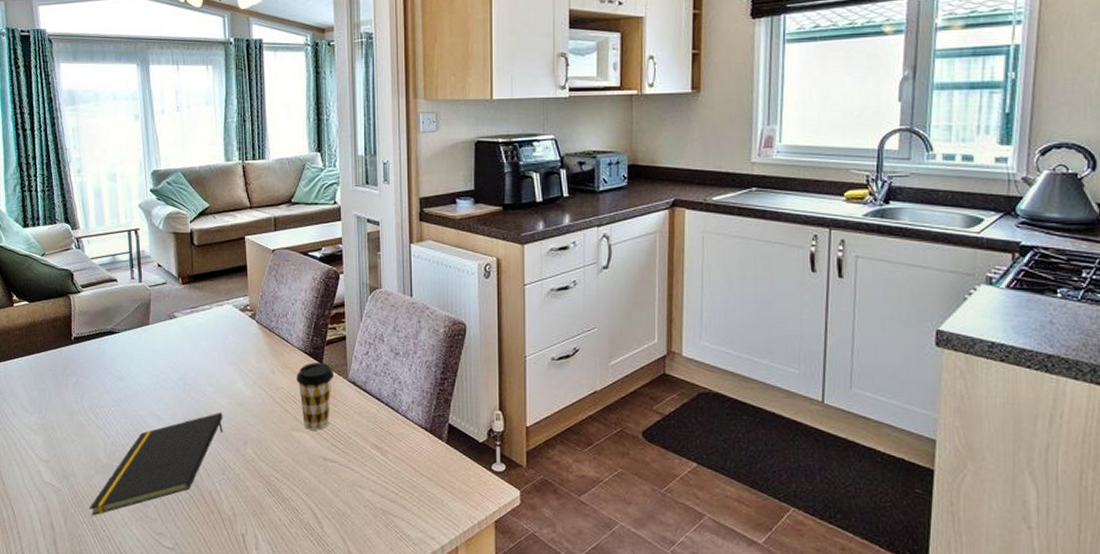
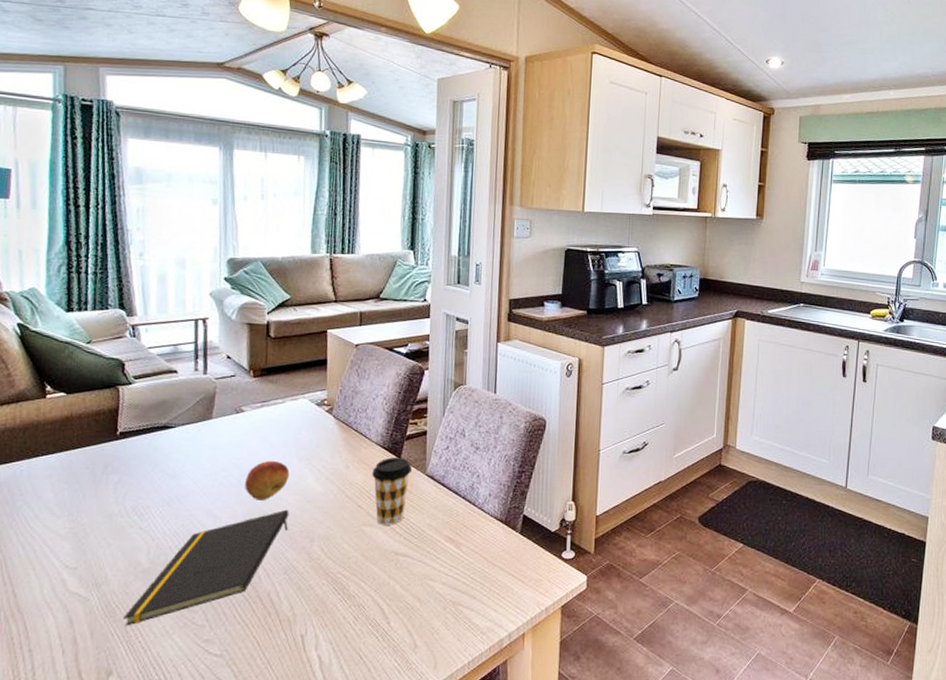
fruit: none [182,364,221,403] -> present [245,460,290,501]

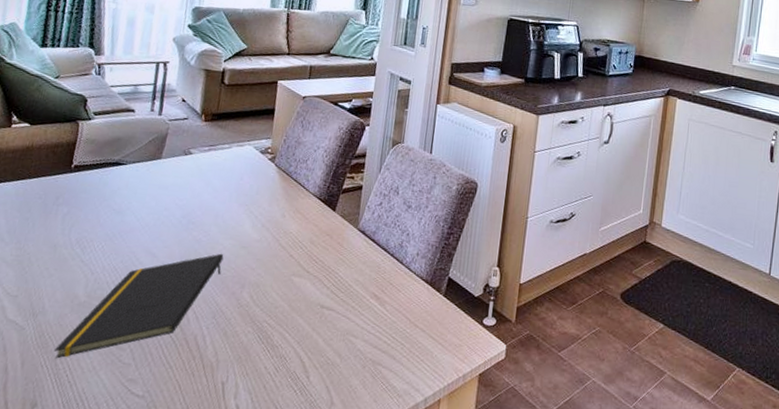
fruit: present [245,460,290,501] -> none [184,203,229,243]
coffee cup: present [372,457,412,525] -> none [306,209,345,277]

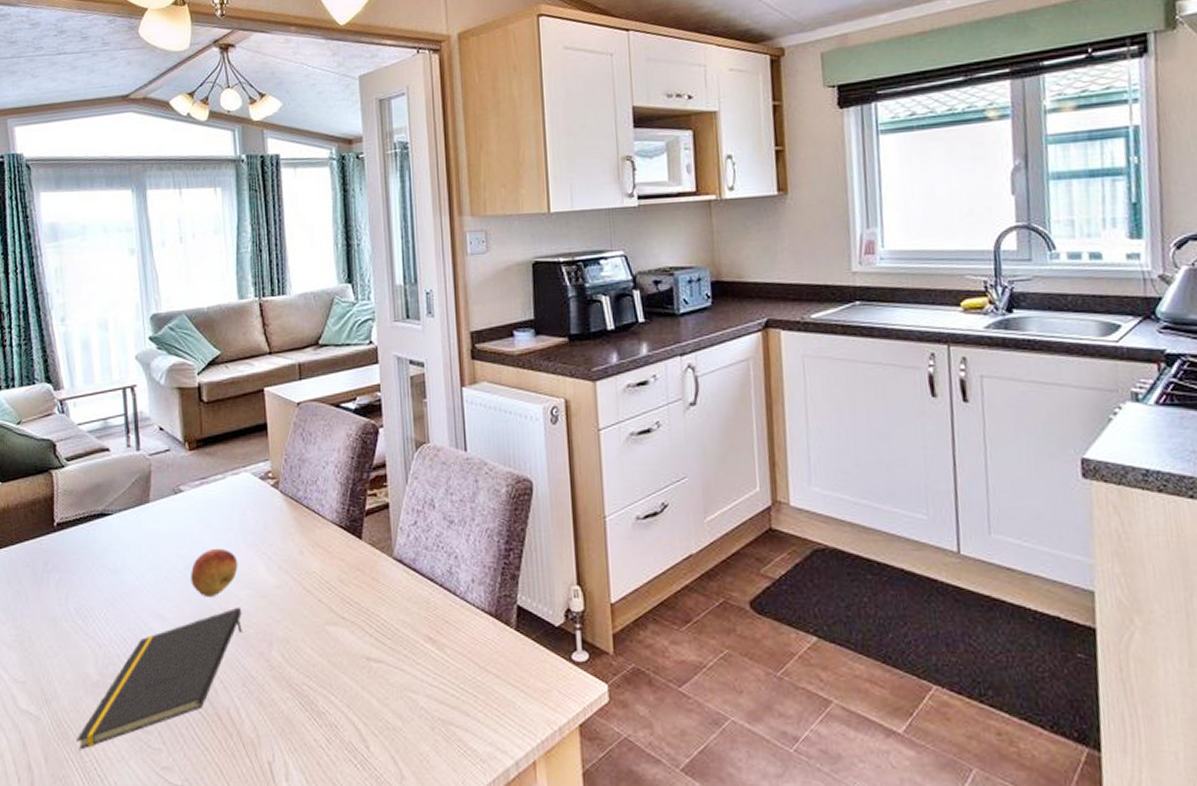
fruit: none [184,203,229,243] -> present [191,548,238,597]

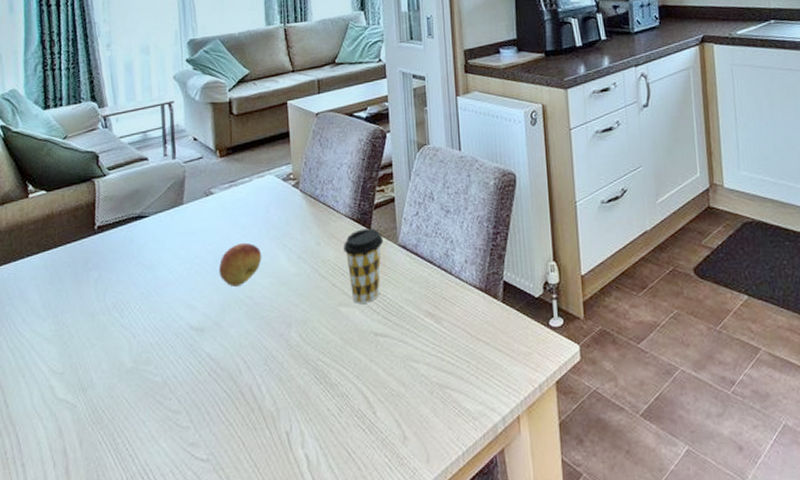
notepad: present [77,607,242,750] -> none [110,294,264,433]
coffee cup: none [330,538,376,623] -> present [344,228,383,304]

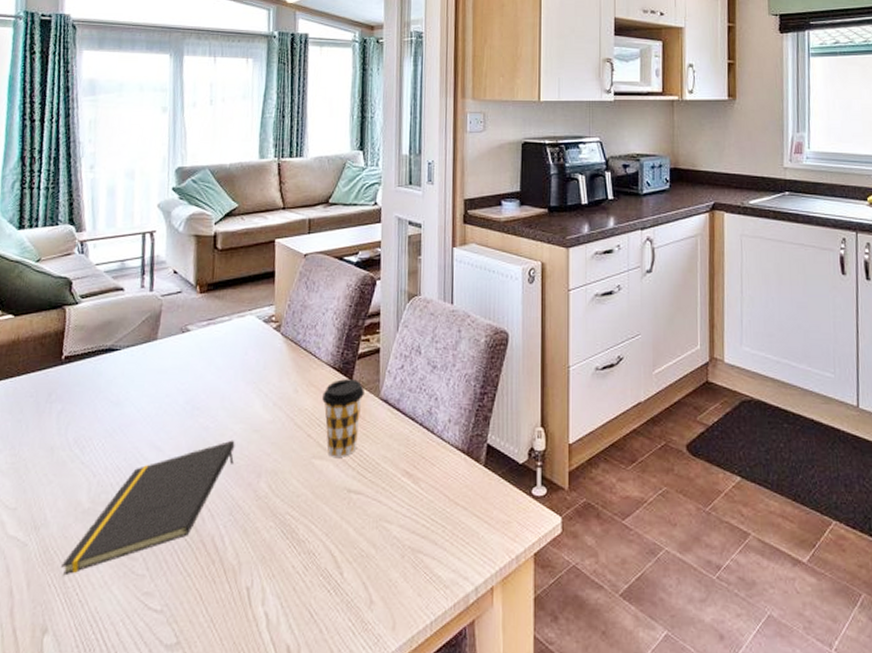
notepad: none [110,294,264,433] -> present [61,440,235,576]
fruit: present [219,242,262,287] -> none [189,384,236,430]

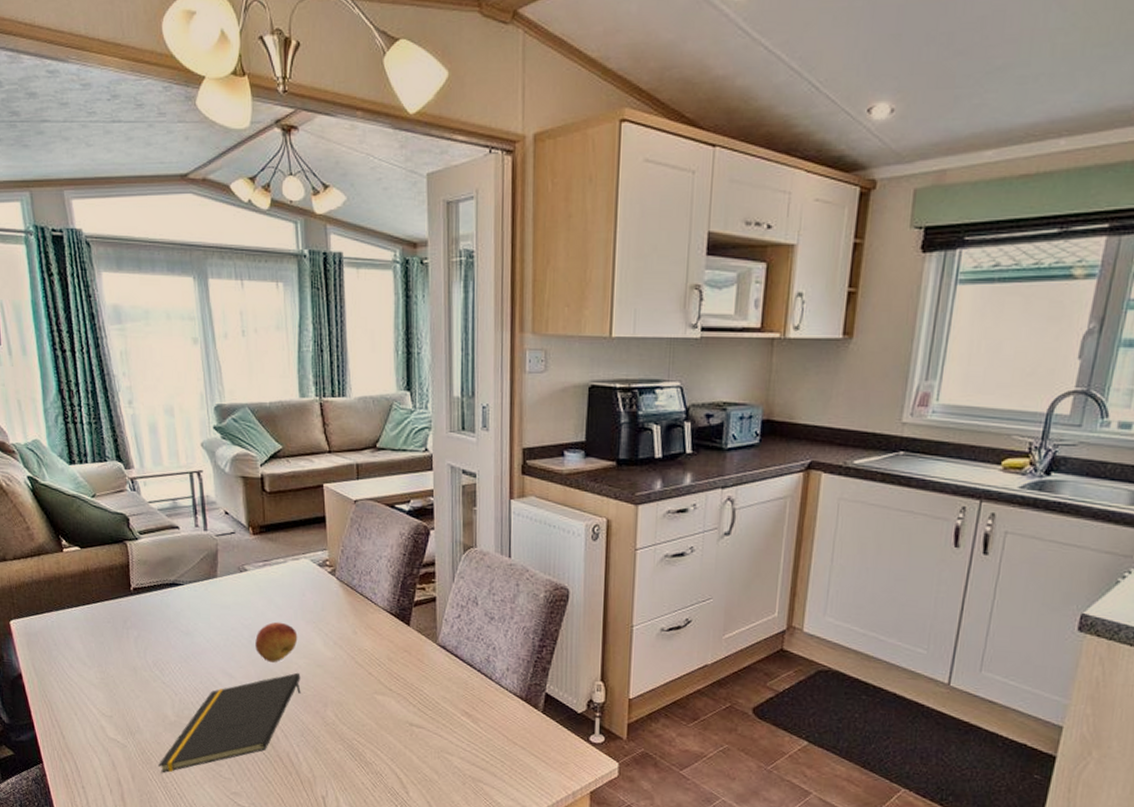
fruit: none [189,384,236,430] -> present [255,622,298,663]
coffee cup: present [322,379,364,457] -> none [381,624,422,695]

